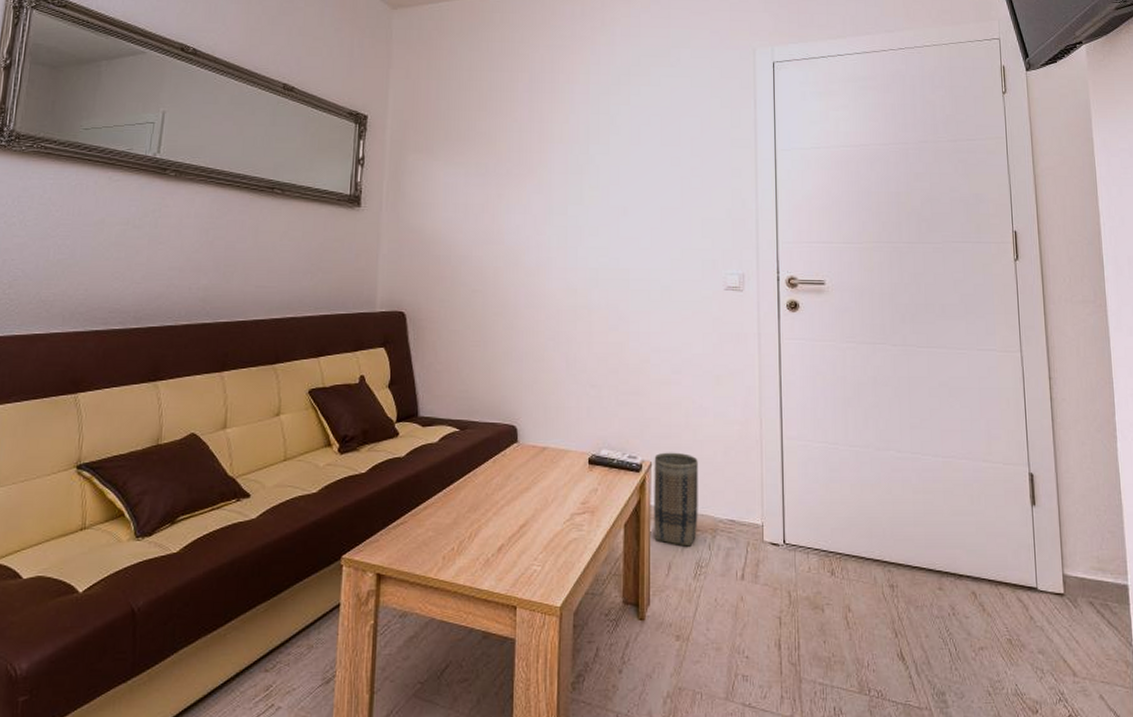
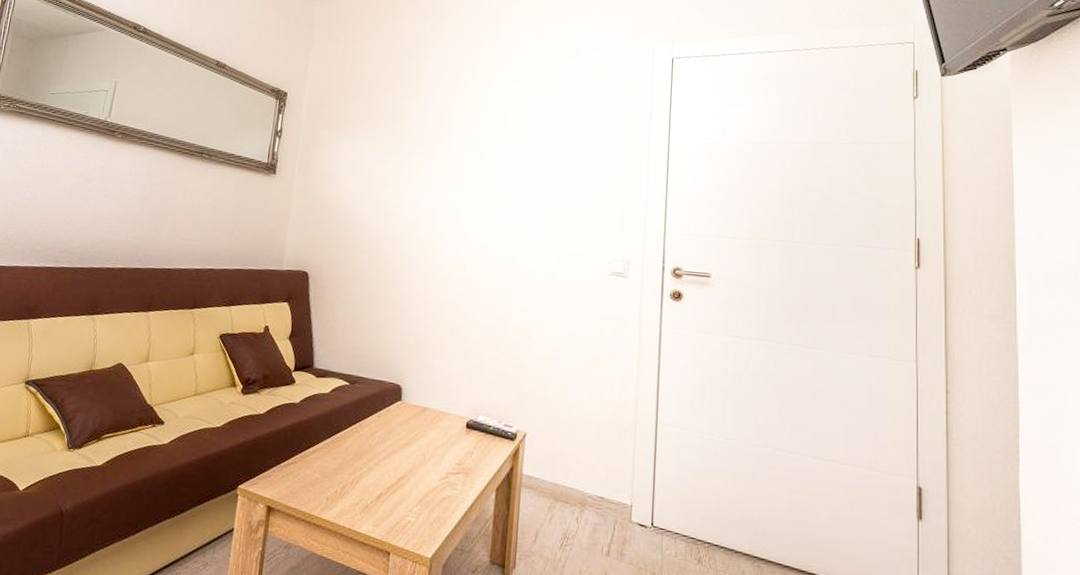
basket: present [654,452,698,547] -> none [524,424,571,517]

